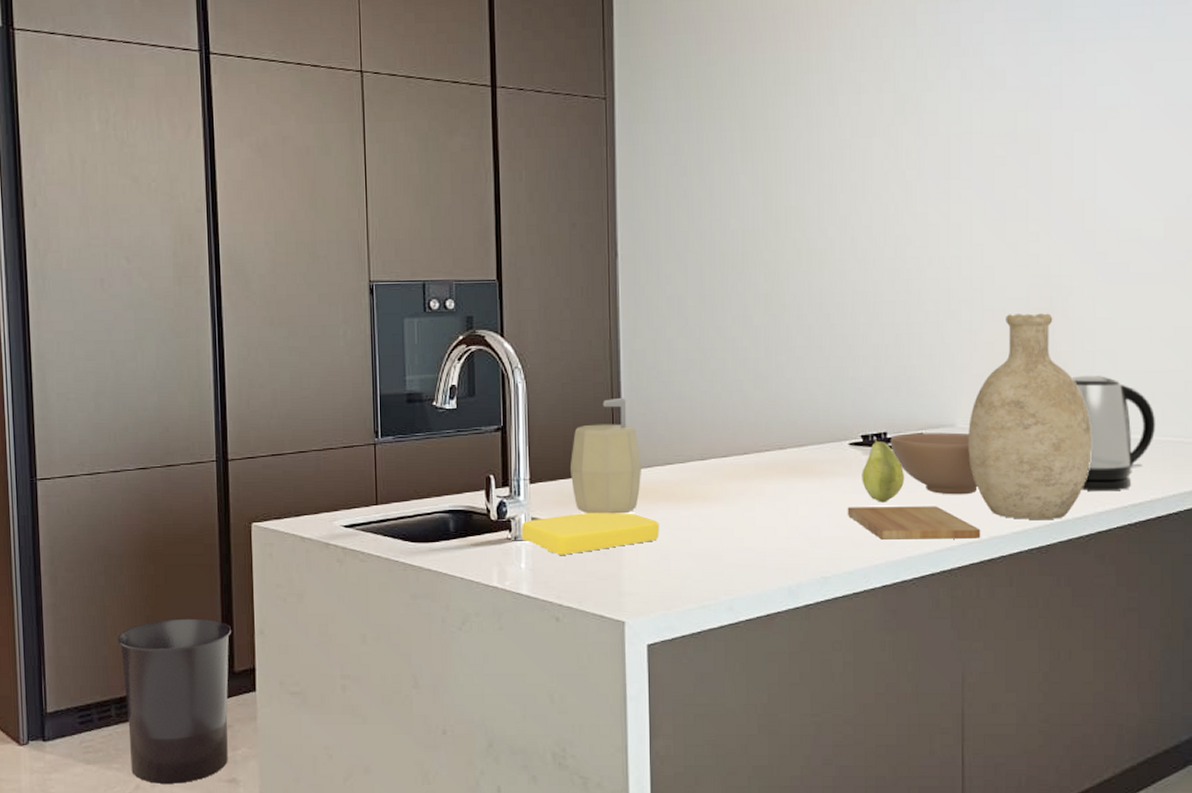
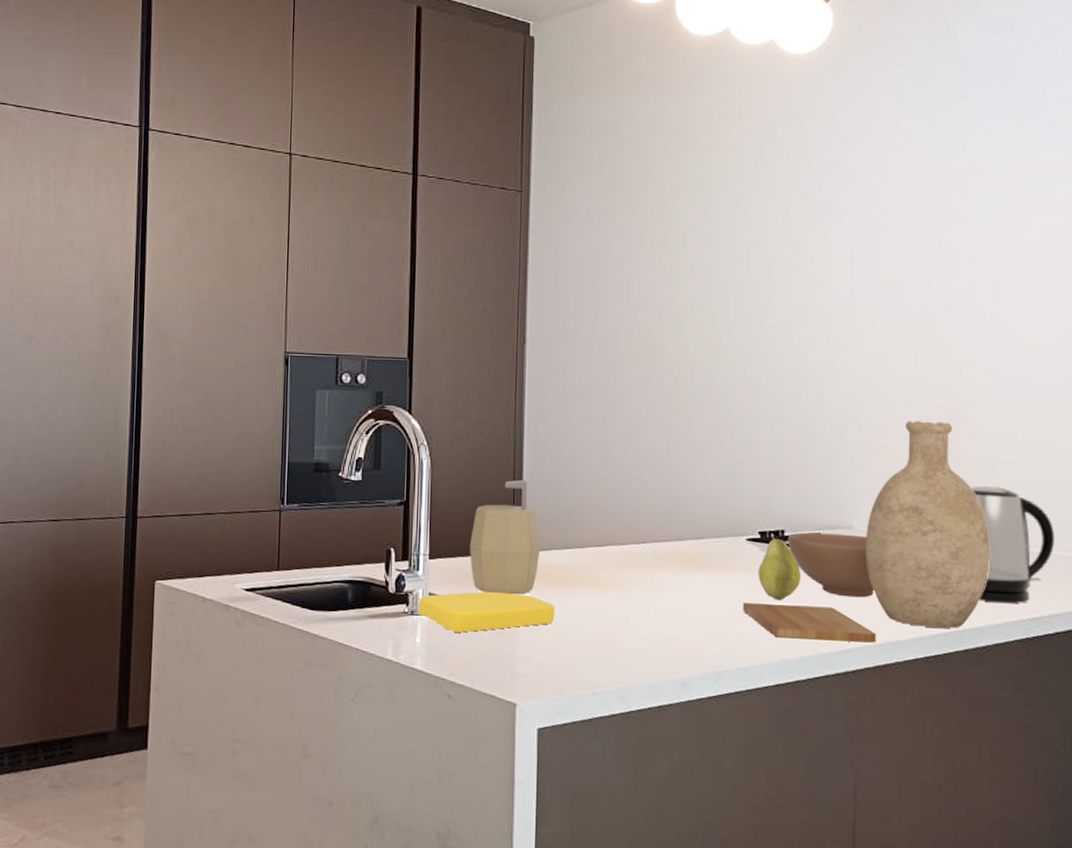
waste bin: present [117,618,231,784] -> none [16,671,127,838]

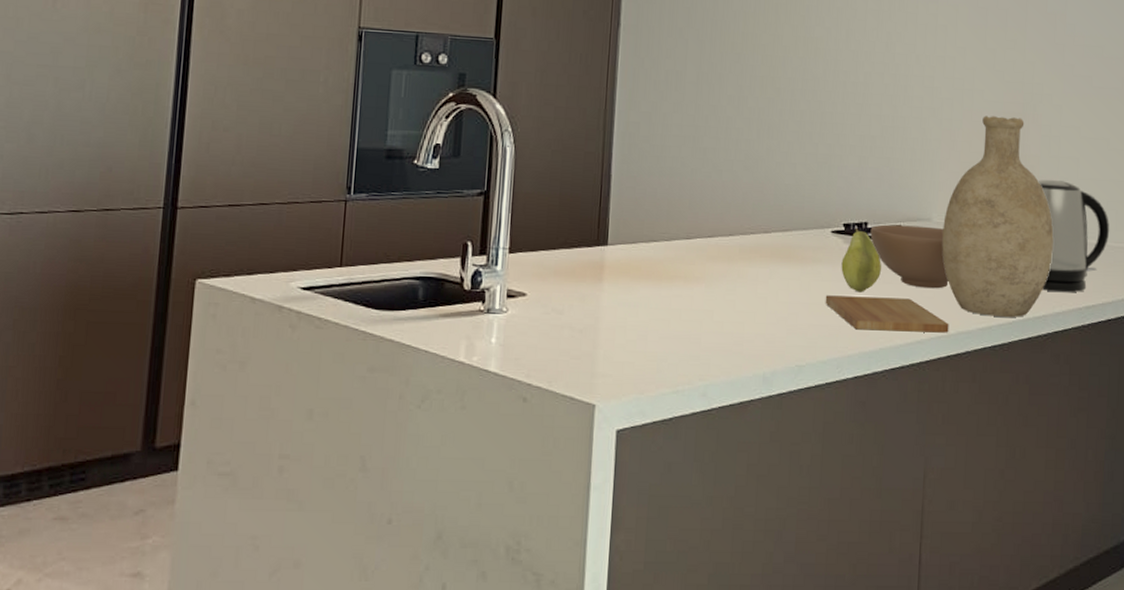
sponge: present [418,591,555,633] -> none [494,286,639,331]
soap dispenser: present [469,479,541,595] -> none [552,169,627,290]

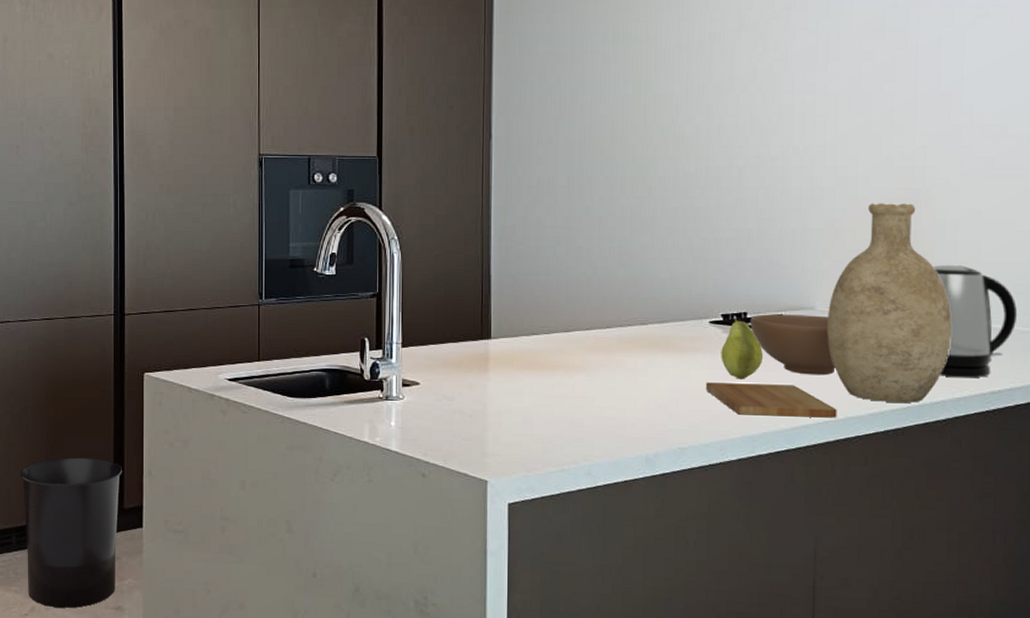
waste bin: none [14,384,157,578] -> present [20,457,122,608]

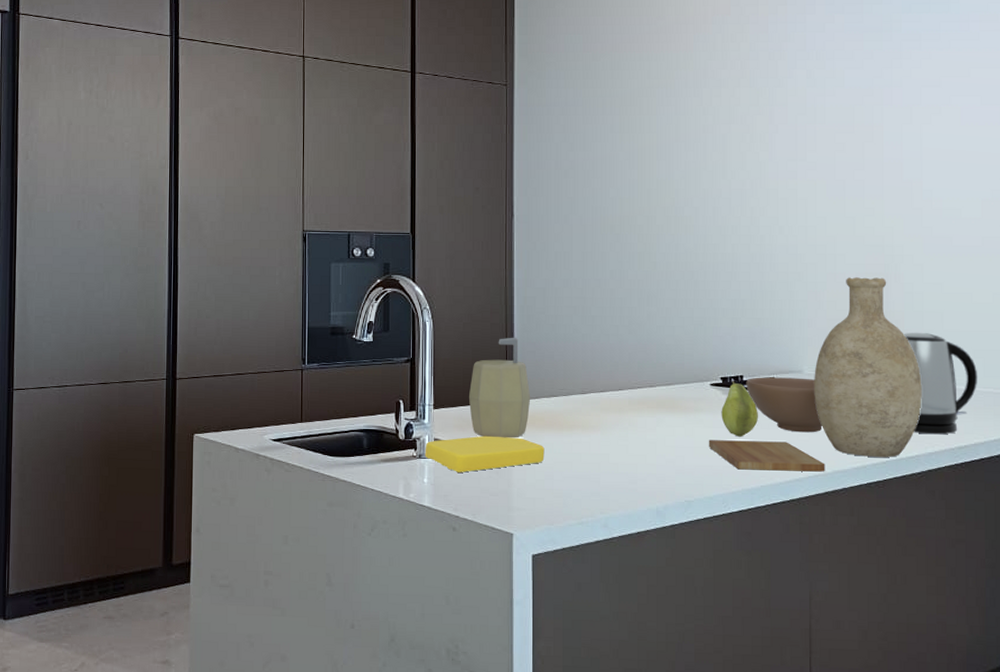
waste bin: present [20,457,122,608] -> none [73,515,171,663]
sponge: none [392,376,523,416] -> present [425,435,545,473]
soap dispenser: none [440,270,509,379] -> present [468,337,531,438]

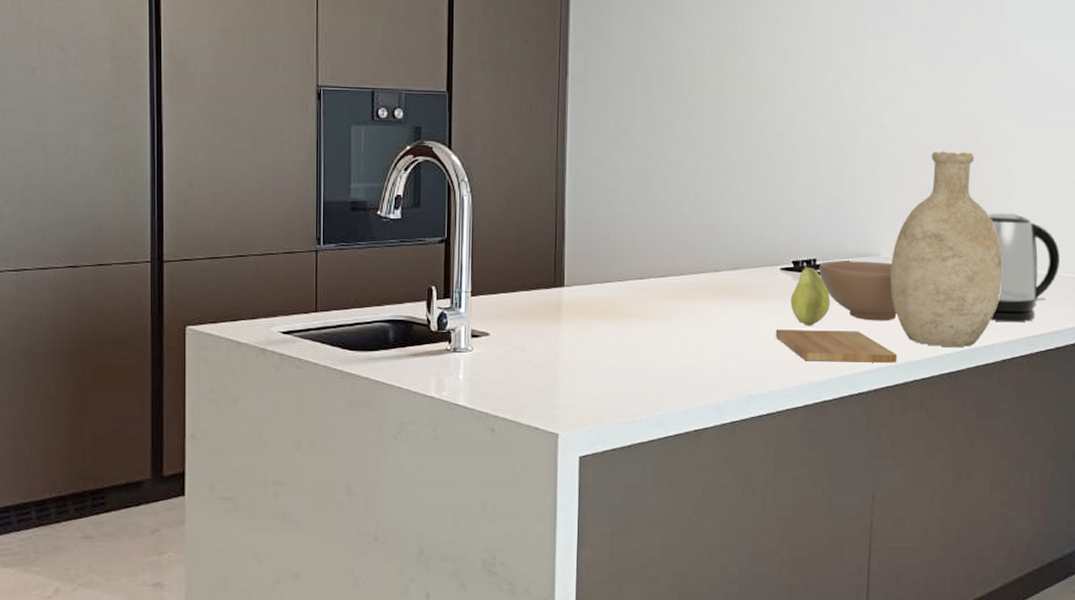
sponge: present [425,435,545,473] -> none [460,326,596,367]
soap dispenser: present [468,337,531,438] -> none [511,214,582,329]

